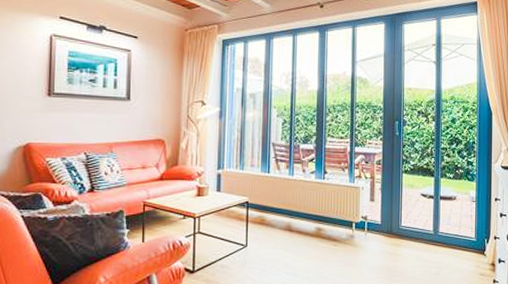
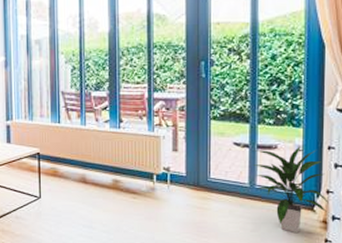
indoor plant: none [437,197,496,276] -> present [254,146,329,234]

